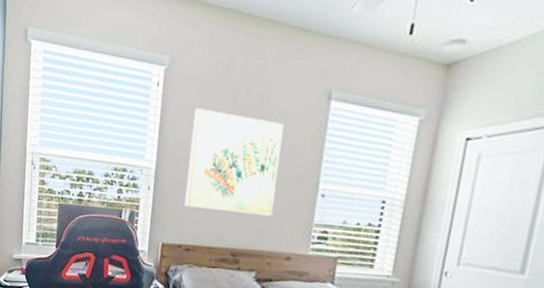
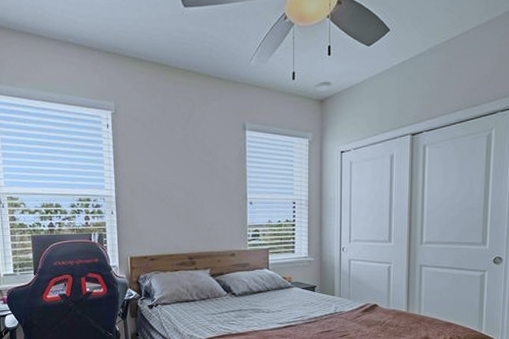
wall art: present [184,108,284,216] -> none [142,143,216,224]

